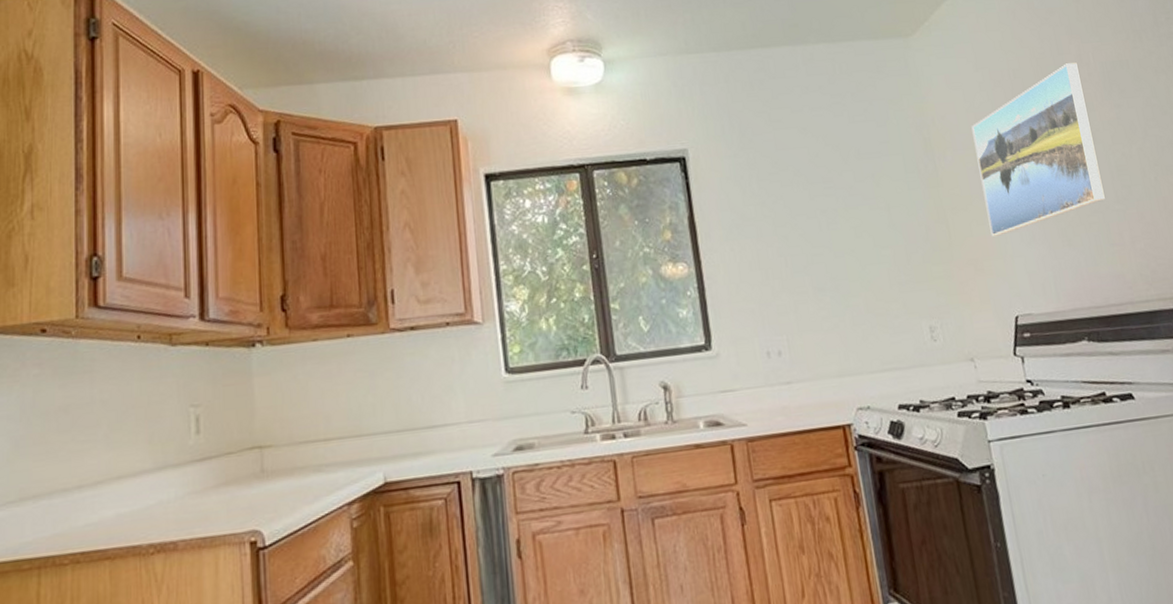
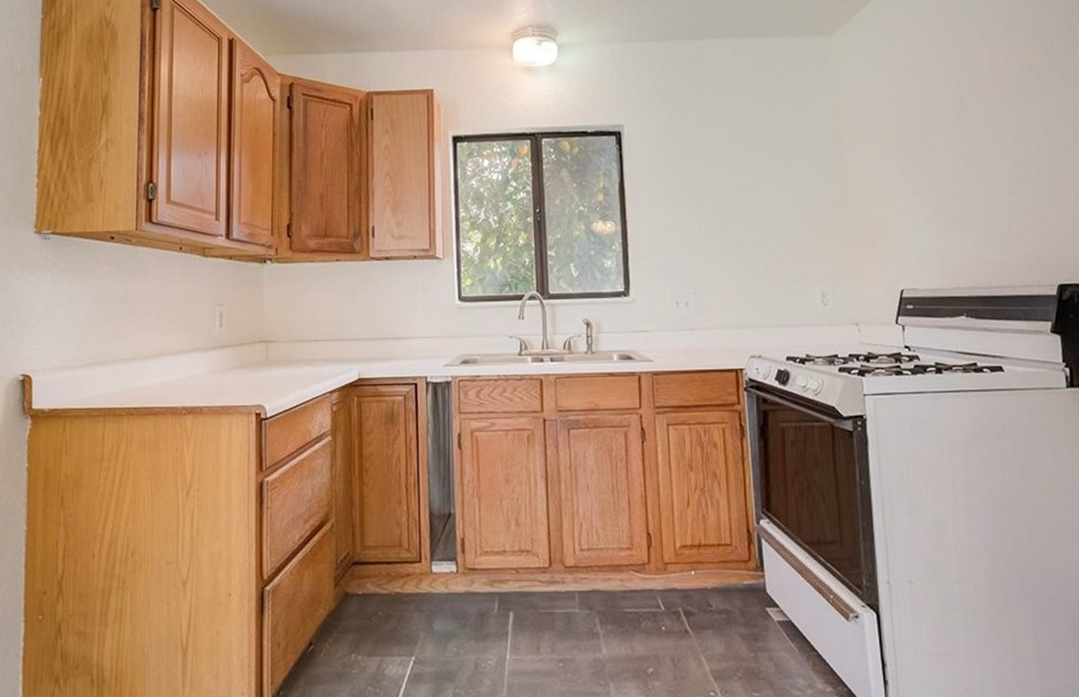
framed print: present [971,63,1105,236] -> none [880,65,999,218]

